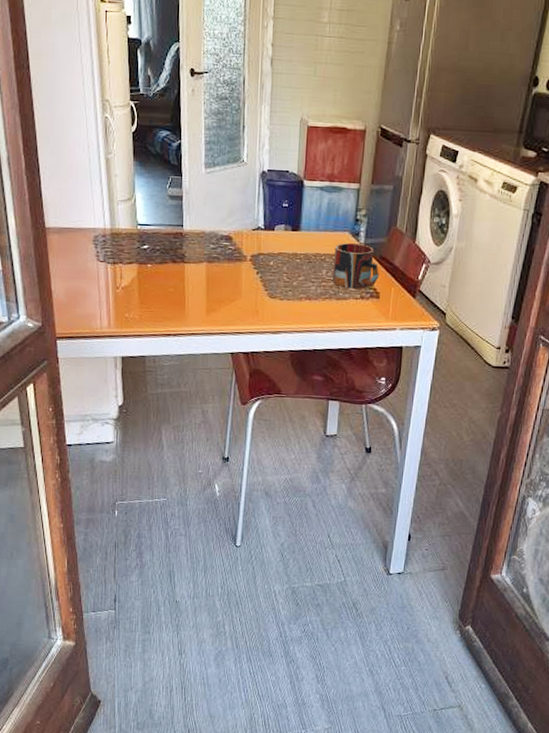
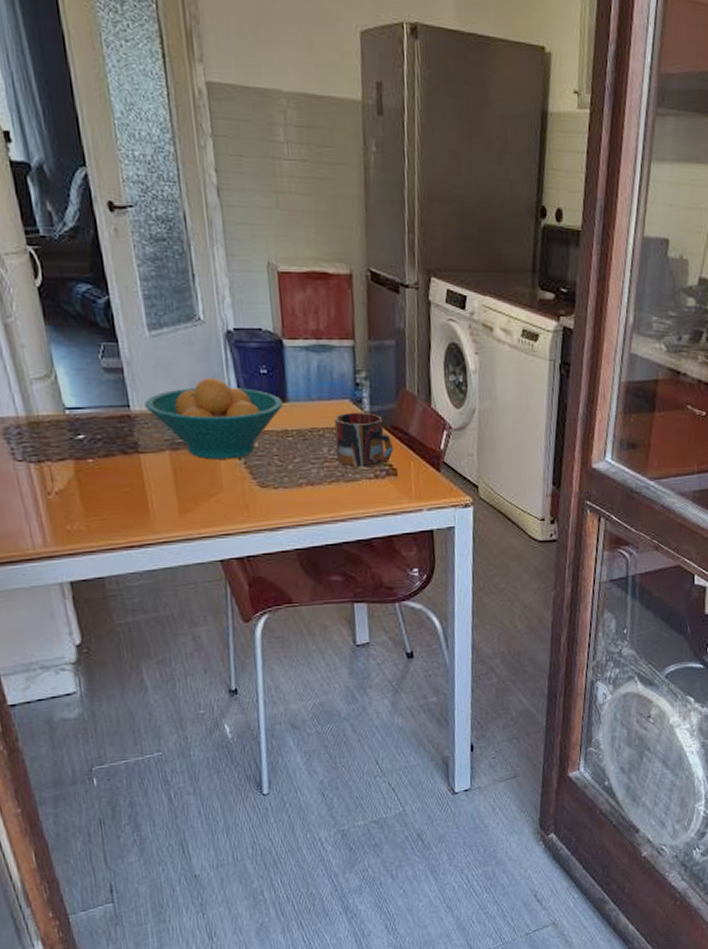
fruit bowl: none [194,207,297,273] -> present [145,377,283,460]

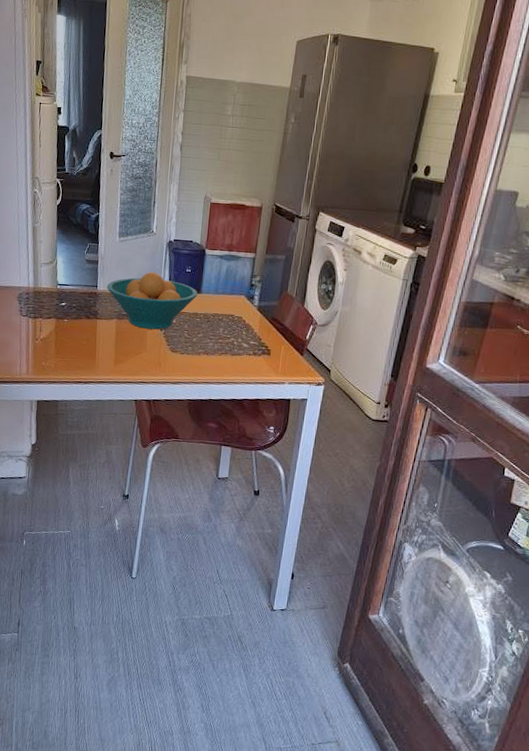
mug: present [334,411,393,468] -> none [228,305,271,347]

